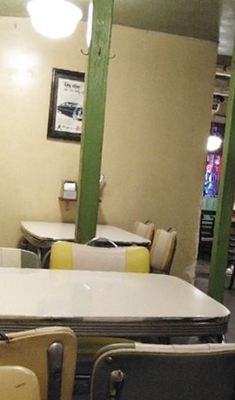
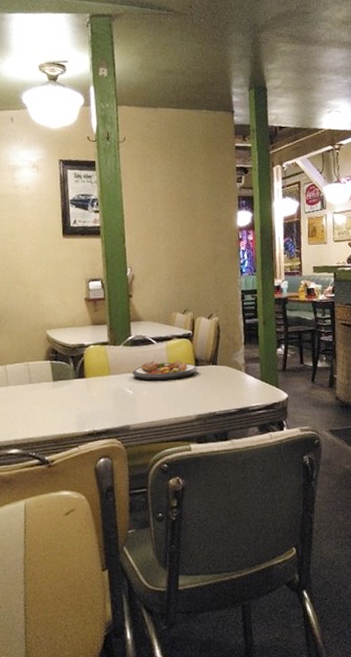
plate: none [92,262,152,283] -> present [132,360,198,381]

